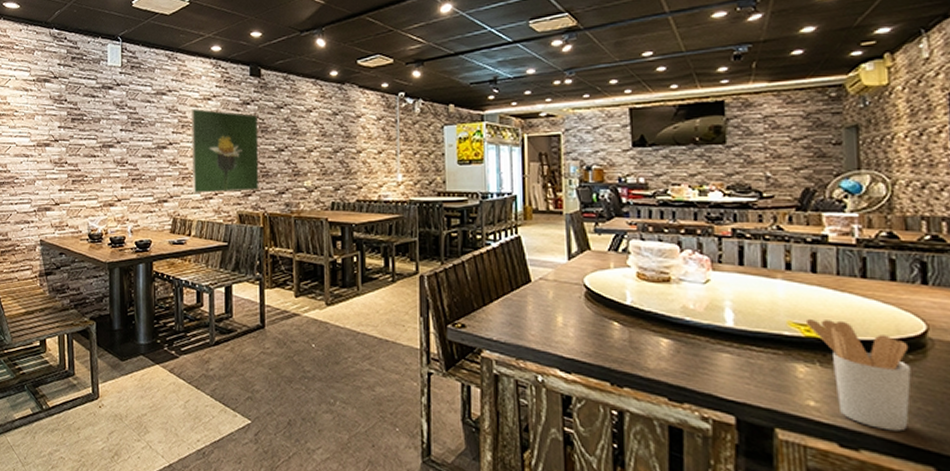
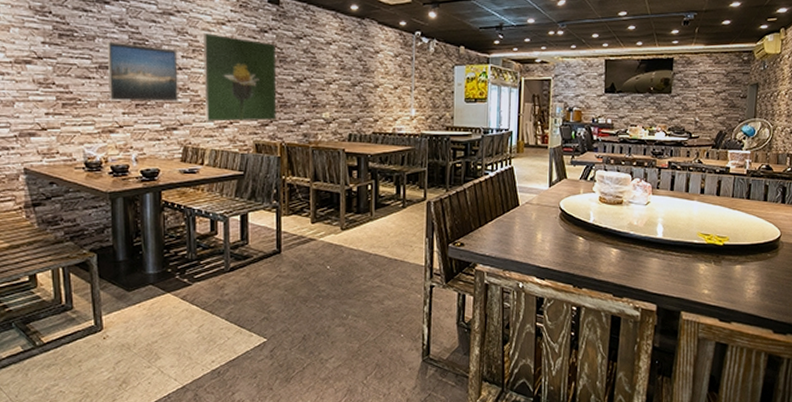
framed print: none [109,122,169,177] -> present [106,41,178,102]
utensil holder: present [805,319,911,431] -> none [708,231,769,308]

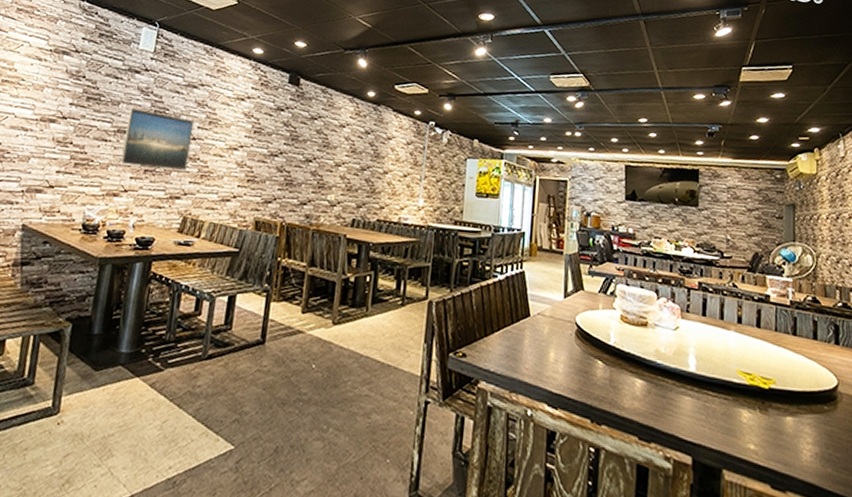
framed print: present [203,33,277,122] -> none [210,107,290,198]

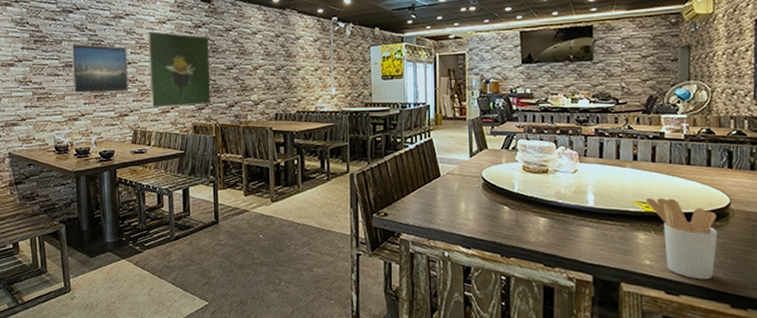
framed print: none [210,107,290,198] -> present [148,31,211,108]
utensil holder: none [750,369,826,475] -> present [645,198,717,280]

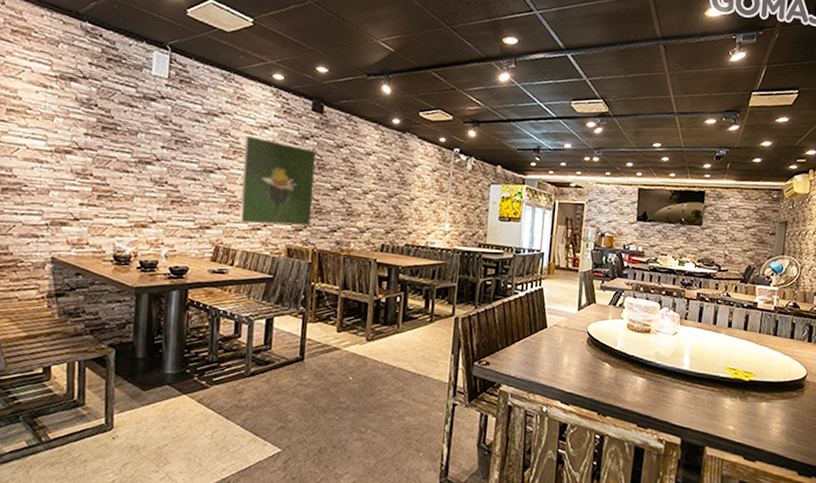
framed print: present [71,43,128,94] -> none [145,137,218,202]
utensil holder: present [645,198,717,280] -> none [735,365,795,447]

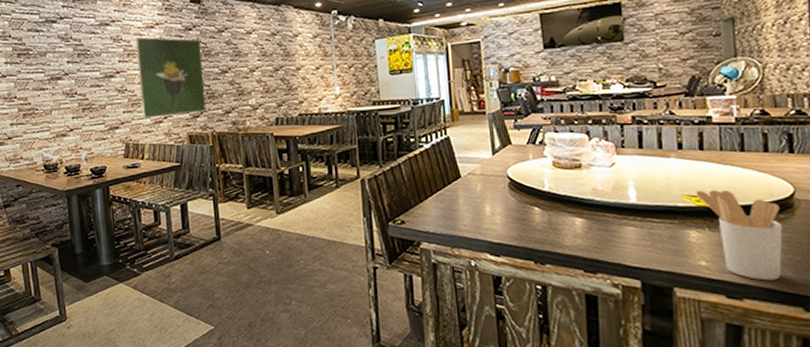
utensil holder: none [735,365,795,447] -> present [695,190,783,281]

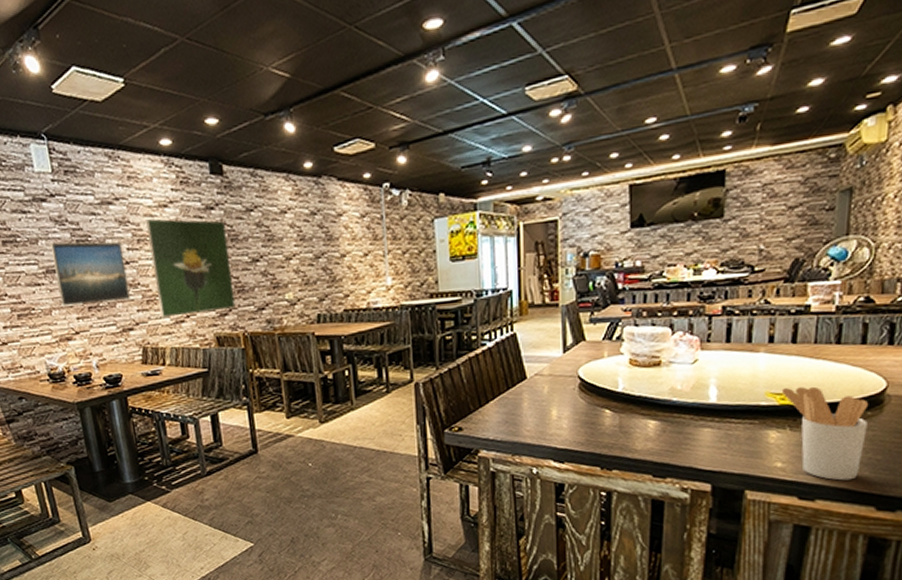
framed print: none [55,55,118,108] -> present [49,241,130,307]

